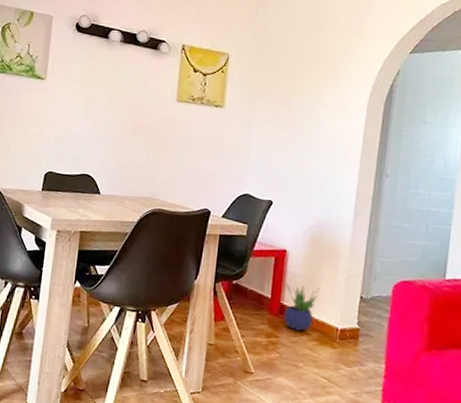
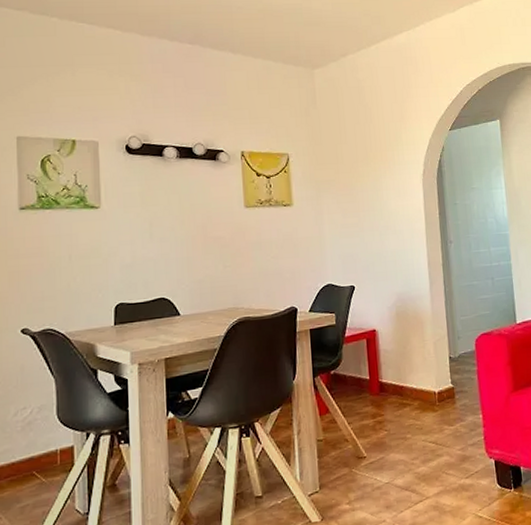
potted plant: present [284,283,320,331] -> none [381,357,413,405]

